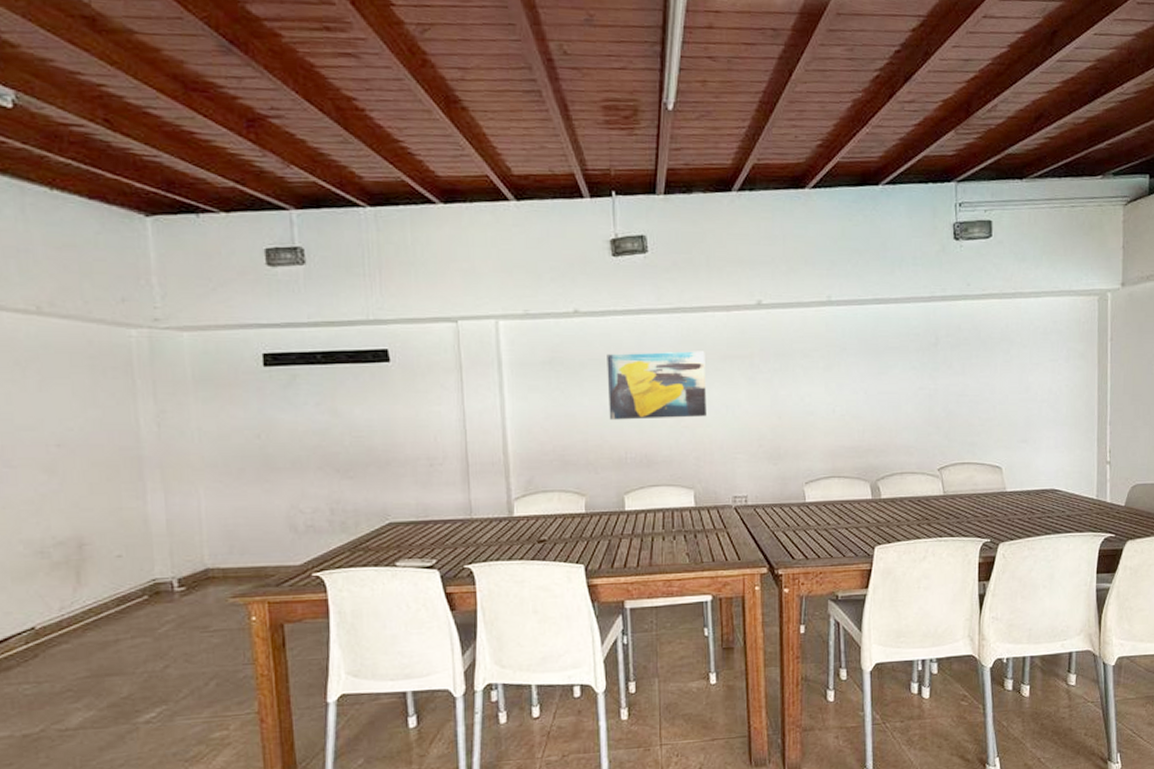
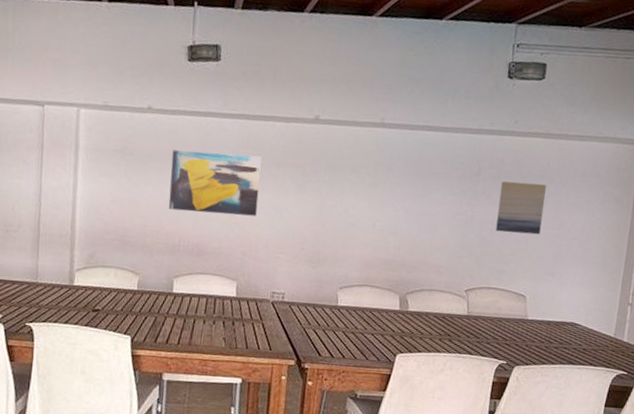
wall art: none [961,347,1009,403] -> present [495,181,547,235]

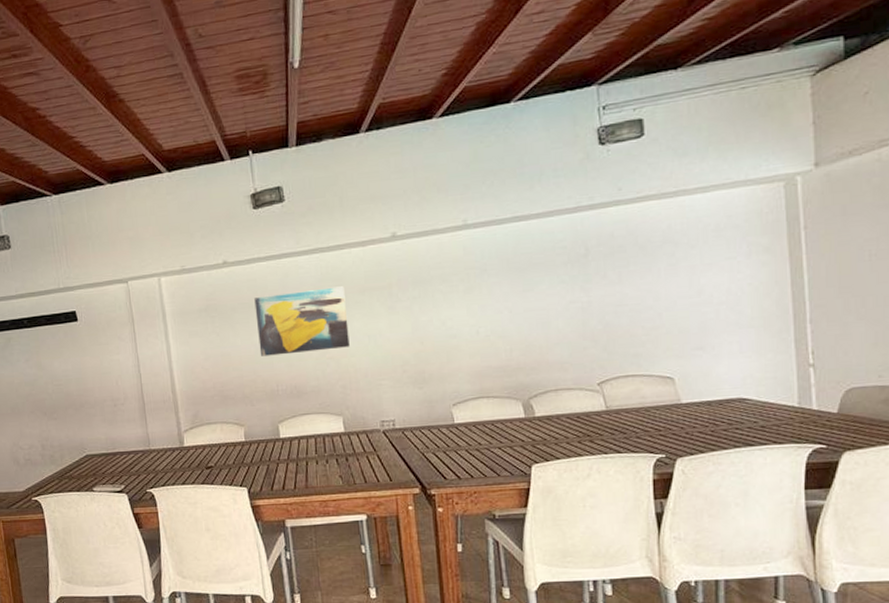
wall art: present [495,181,547,235] -> none [616,249,677,313]

